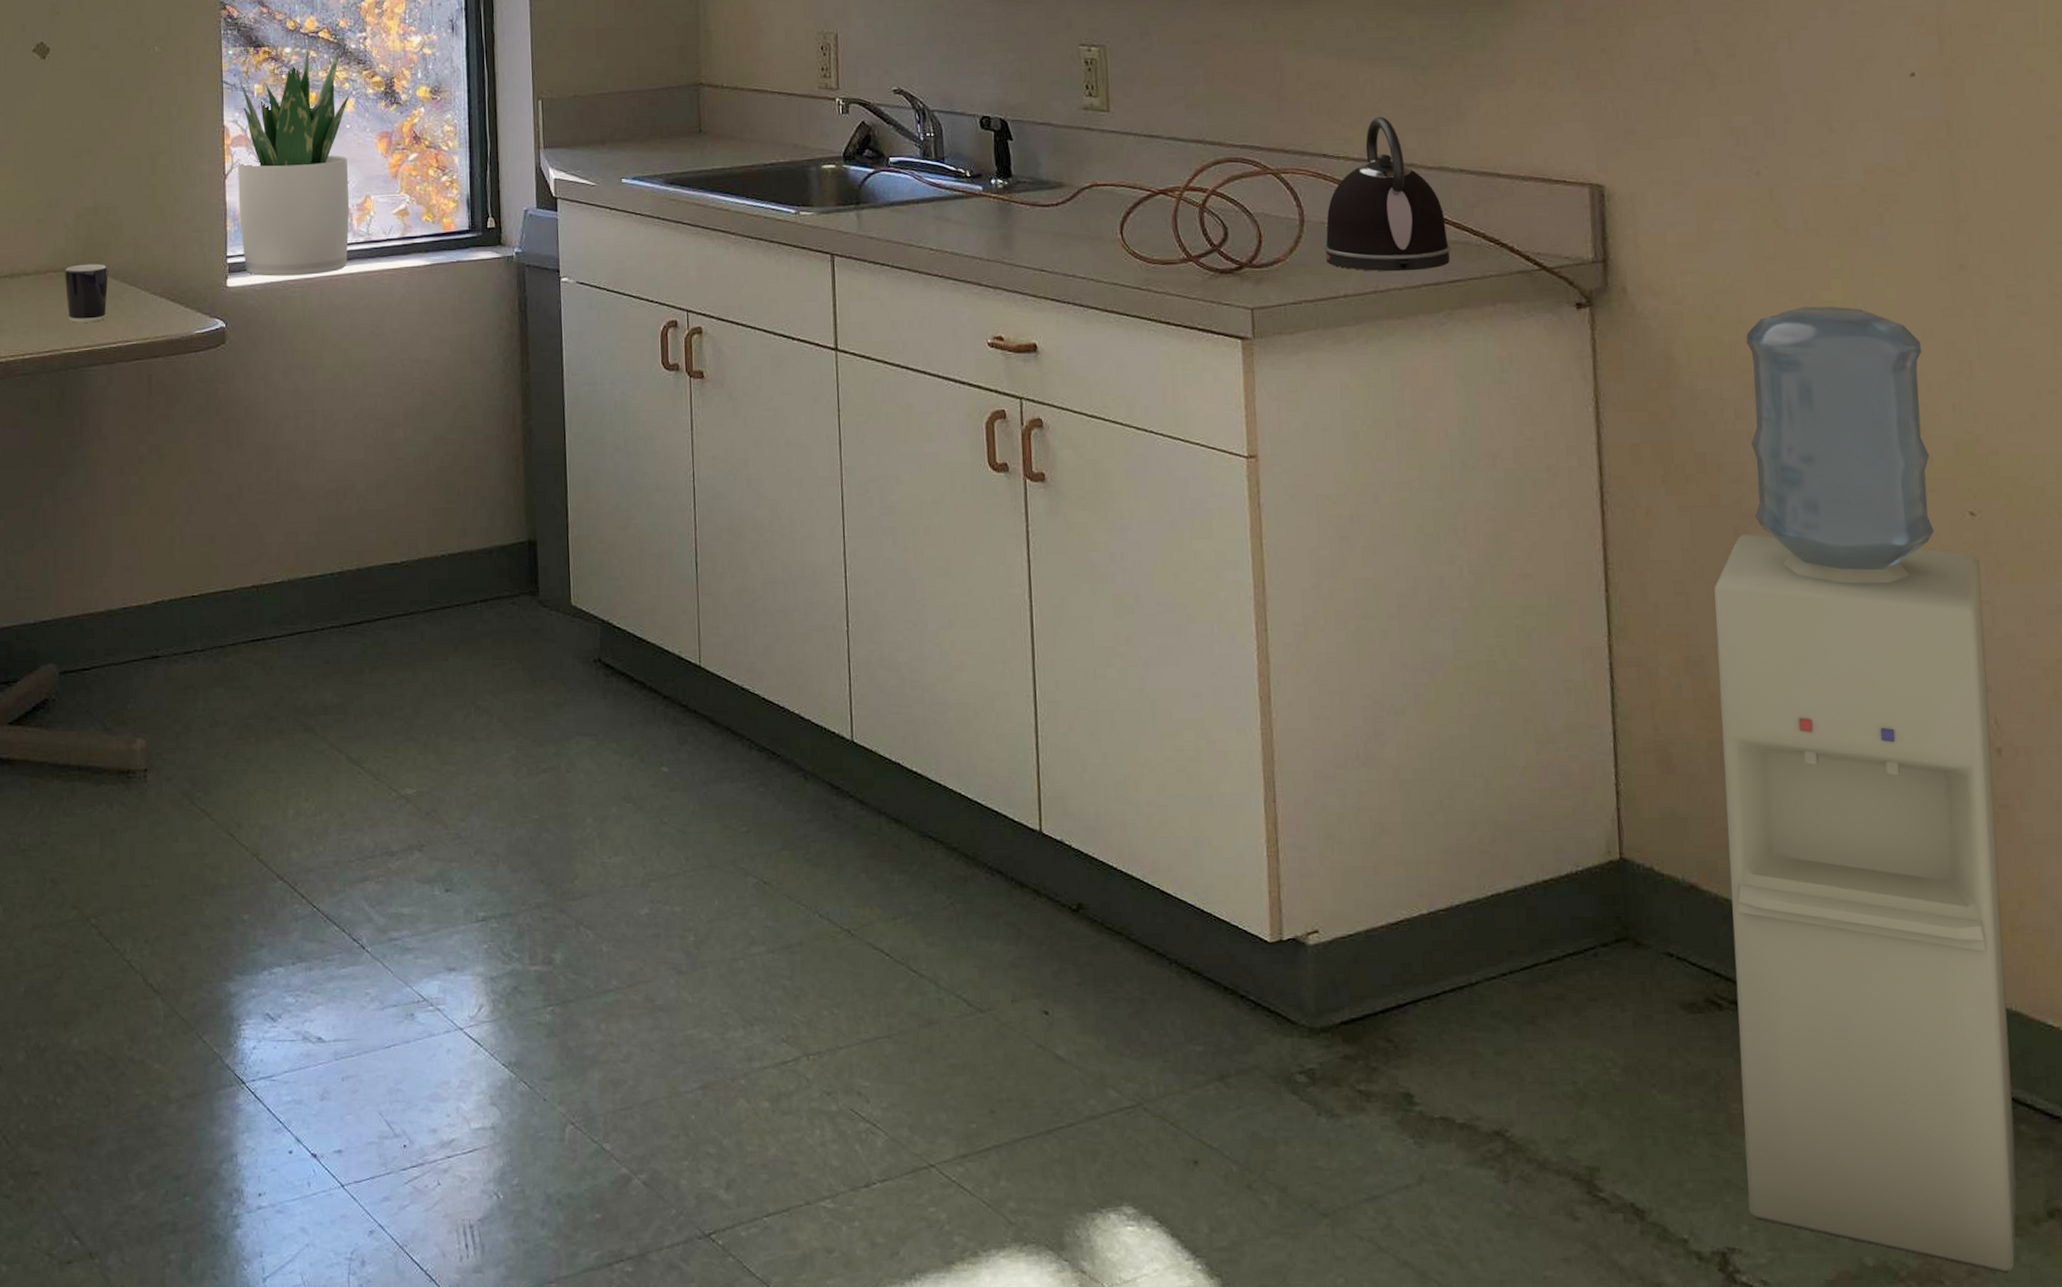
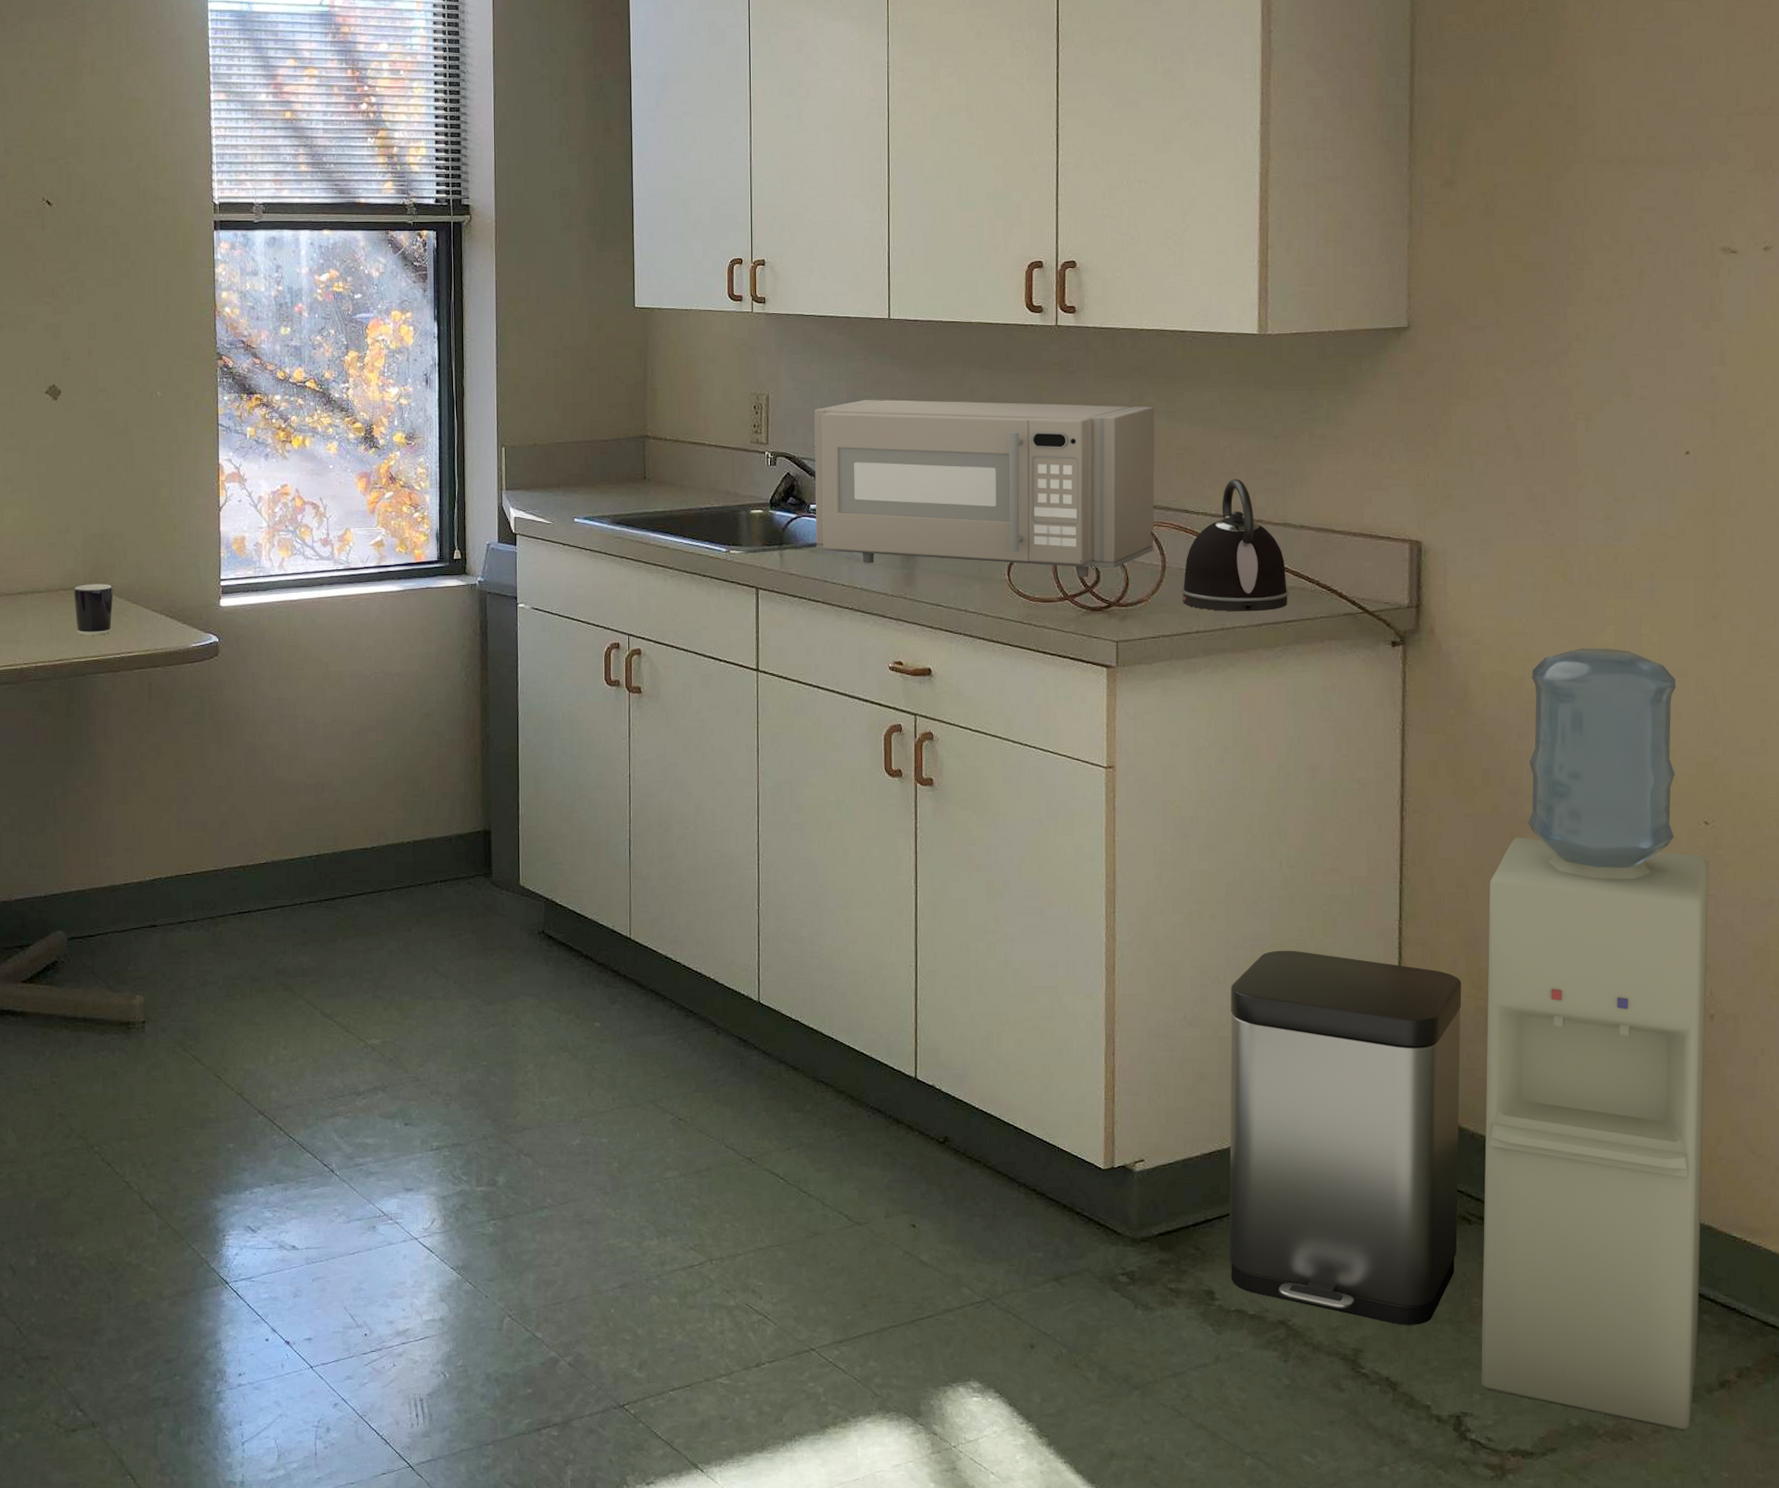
planter: present [237,47,350,277] -> none [231,395,333,598]
microwave: none [890,35,1290,236] -> present [814,400,1155,578]
pedal bin: none [1410,673,1707,1137] -> present [1229,950,1462,1325]

